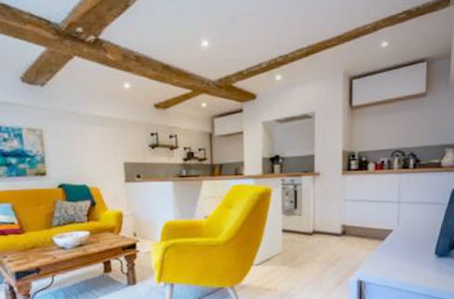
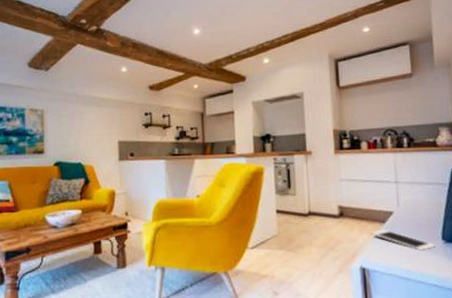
cell phone: none [371,245,428,265] -> present [371,229,435,251]

